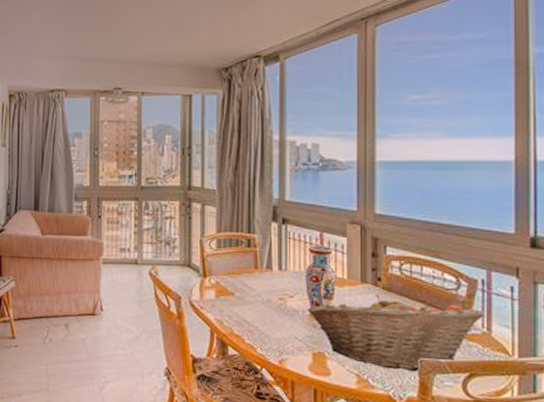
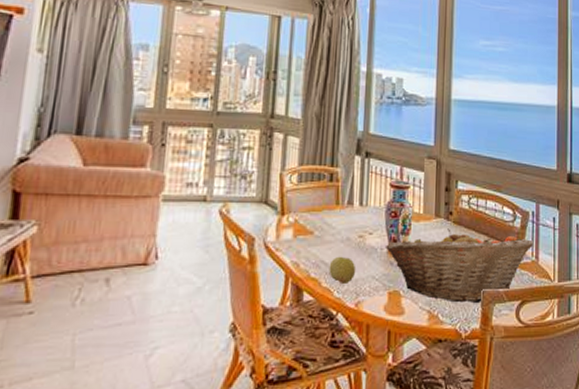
apple: none [251,316,278,342] -> present [329,256,356,283]

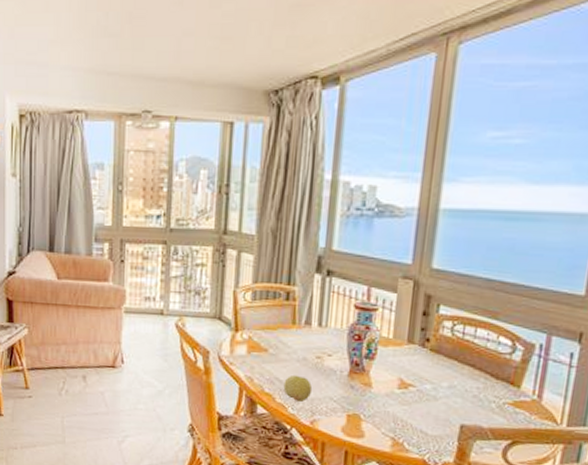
fruit basket: present [386,228,534,303] -> none [346,356,538,437]

